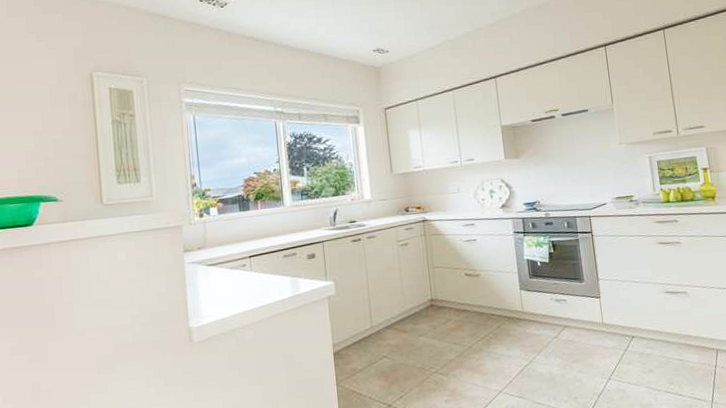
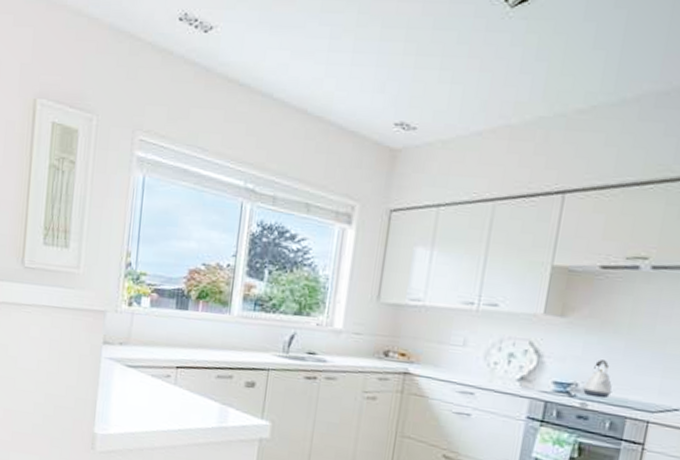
kettle: none [544,181,562,209] -> present [583,360,611,399]

